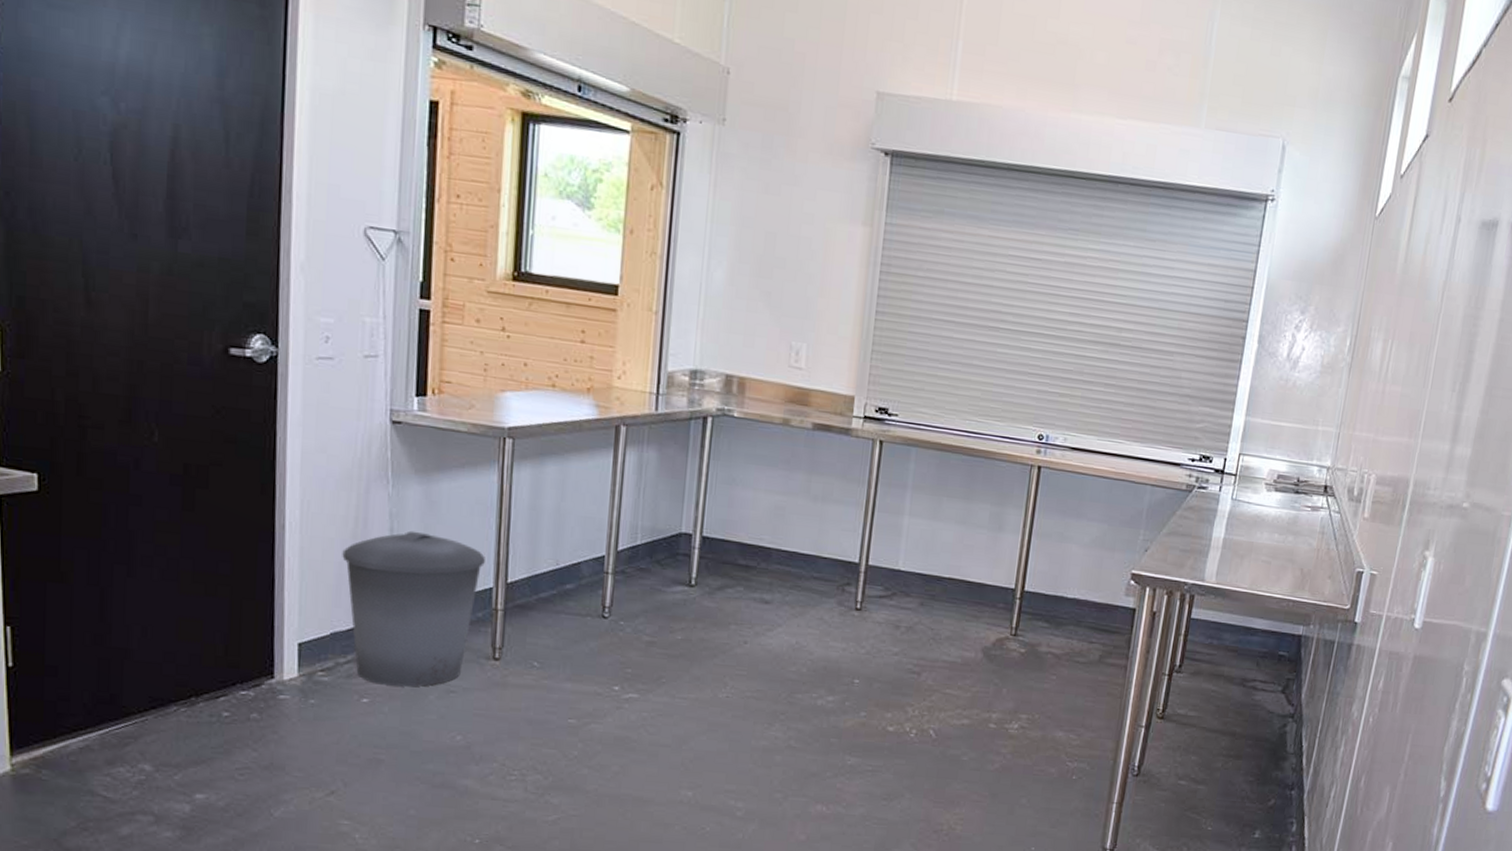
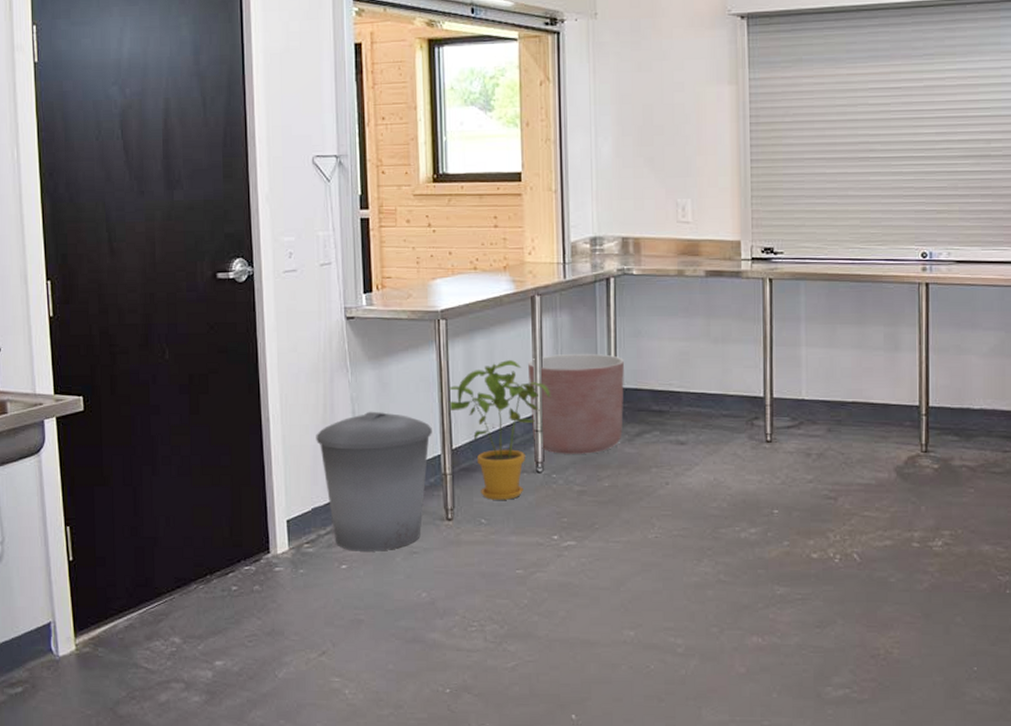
house plant: none [506,492,627,644] -> present [448,360,551,500]
planter: none [602,492,713,604] -> present [527,353,624,454]

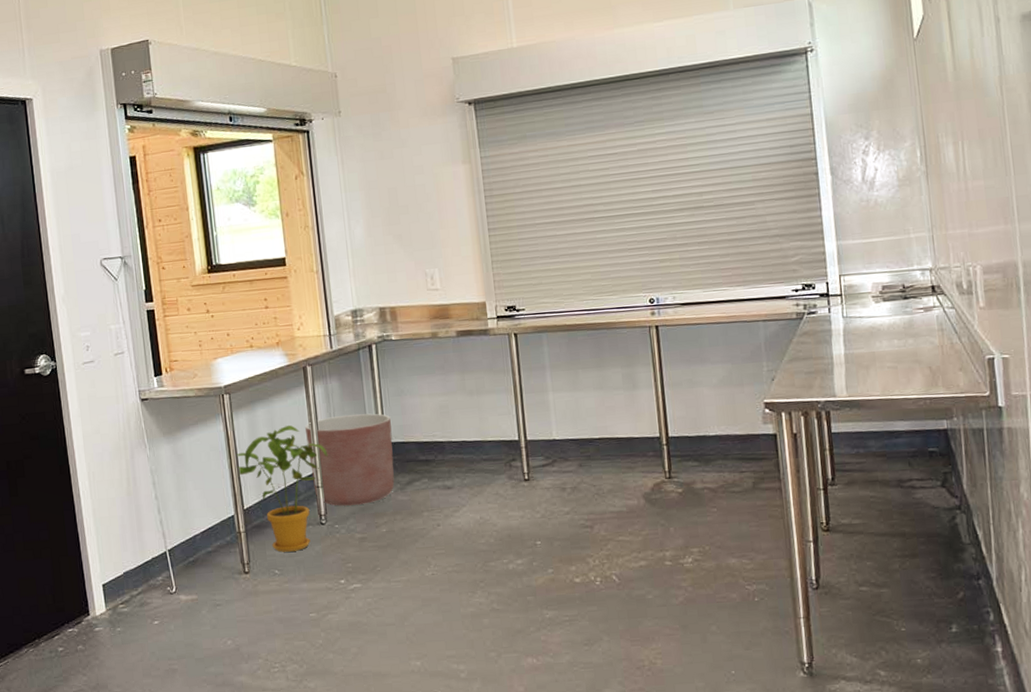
trash can: present [316,411,432,551] -> none [122,481,225,608]

